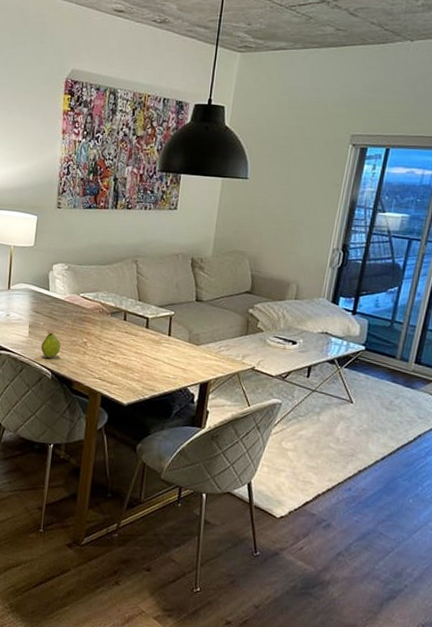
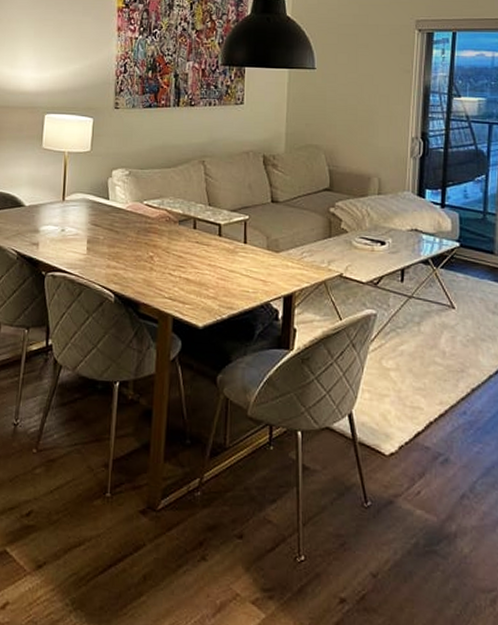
fruit: present [41,332,61,358] -> none [102,247,124,278]

